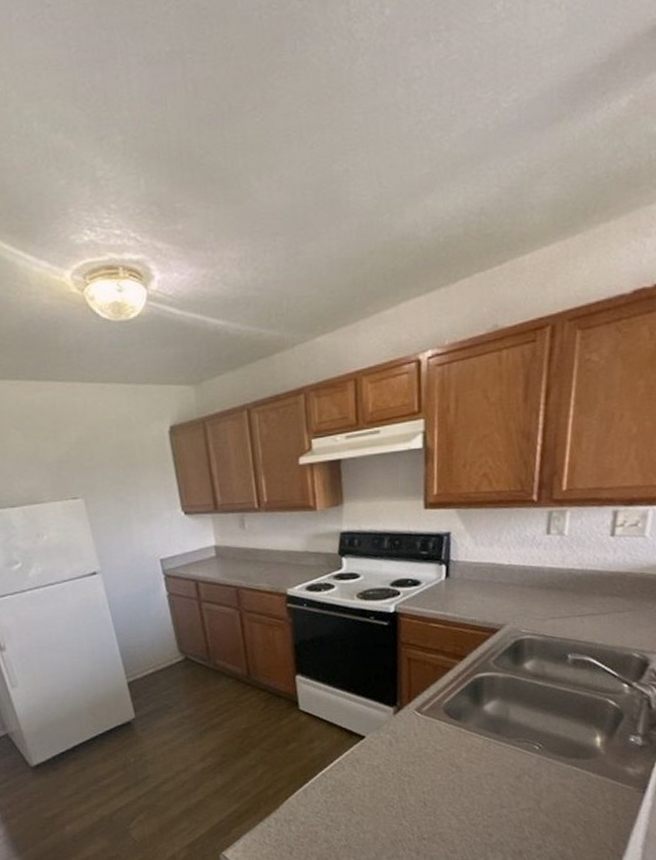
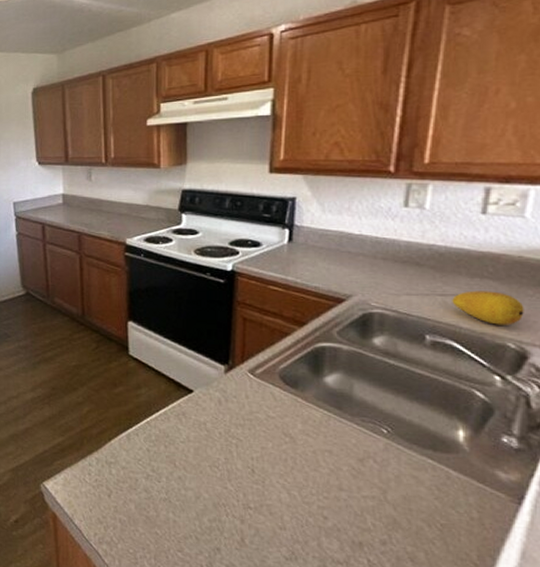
fruit: none [588,607,646,638] -> present [452,290,524,325]

